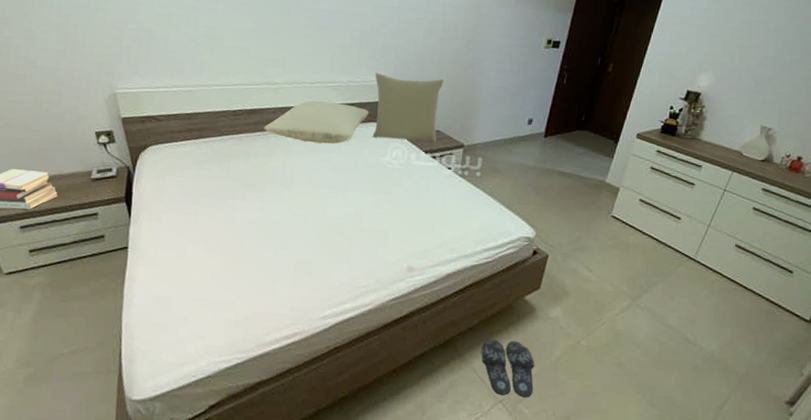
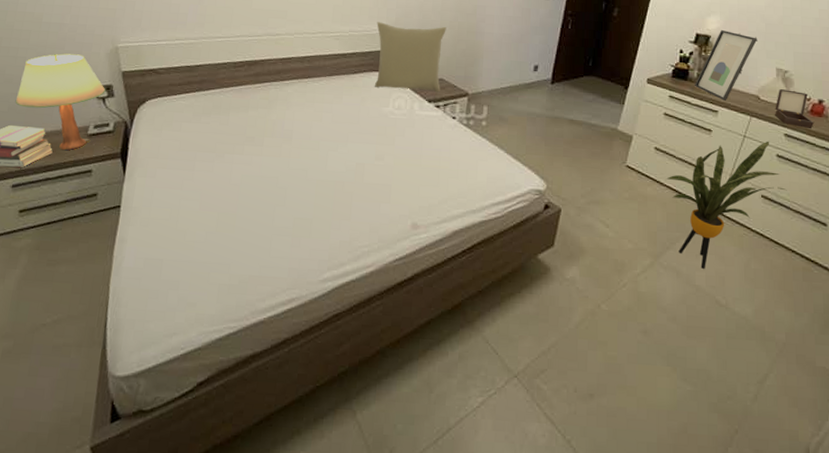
table lamp: none [16,98,107,194] -> present [15,53,106,151]
pillow: present [263,100,369,144] -> none [264,50,371,95]
slippers: present [481,338,535,398] -> none [493,303,552,372]
house plant: none [648,194,760,311] -> present [666,141,787,270]
picture frame: none [682,87,746,156] -> present [695,29,758,101]
jewelry box: none [754,146,791,185] -> present [774,89,814,129]

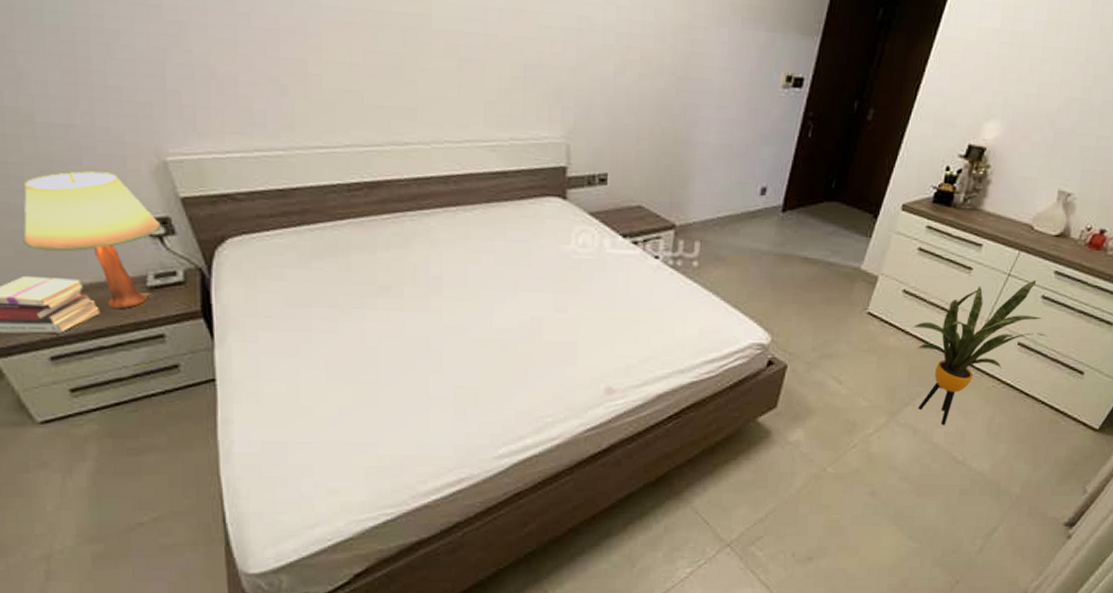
pillow: present [375,22,447,93] -> none [548,126,645,224]
picture frame: present [695,29,758,101] -> none [959,139,1042,232]
jewelry box: present [774,89,814,129] -> none [1046,217,1090,265]

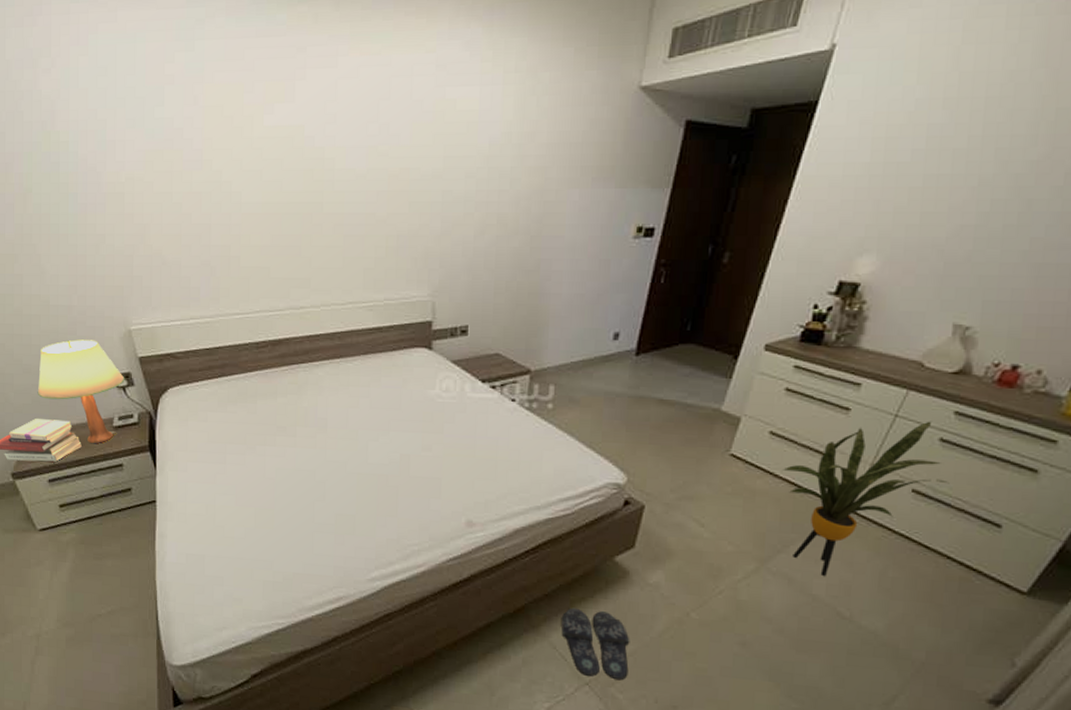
slippers: none [704,471,771,539] -> present [561,607,630,681]

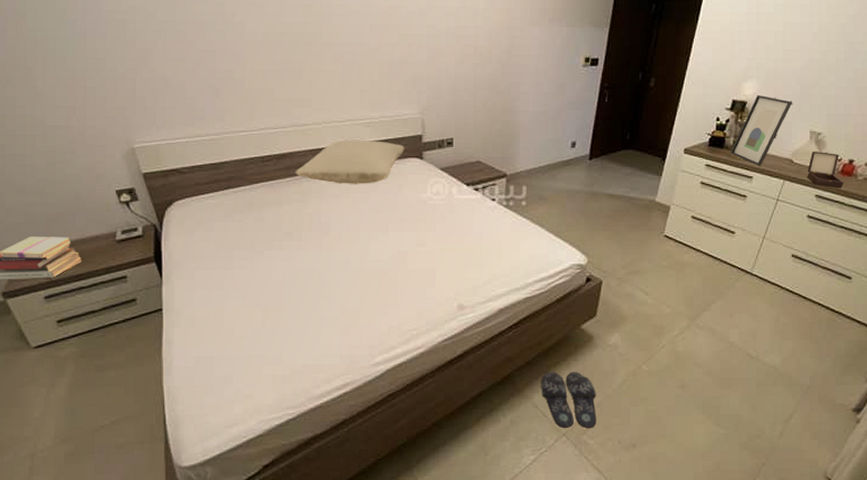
table lamp: present [37,339,125,444] -> none [32,158,128,258]
pillow: none [291,325,412,377] -> present [295,139,405,184]
house plant: present [783,421,950,577] -> none [703,203,816,327]
picture frame: none [831,274,930,370] -> present [731,94,793,166]
jewelry box: none [942,352,1000,405] -> present [806,152,843,189]

